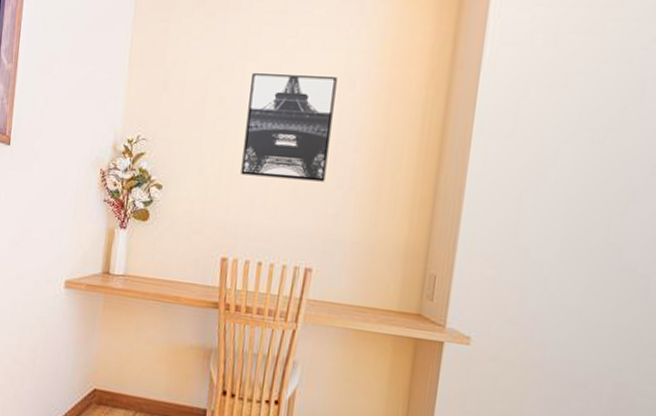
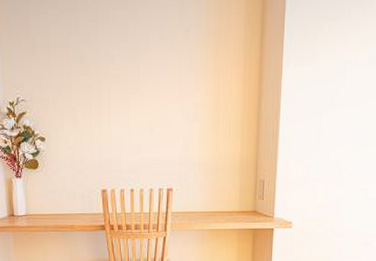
wall art: present [241,73,337,182] -> none [105,29,174,121]

